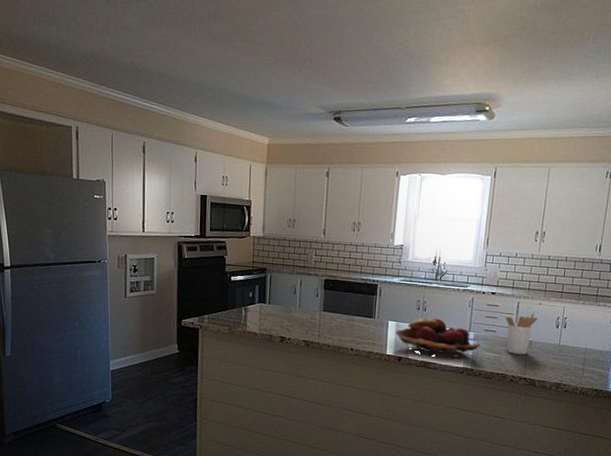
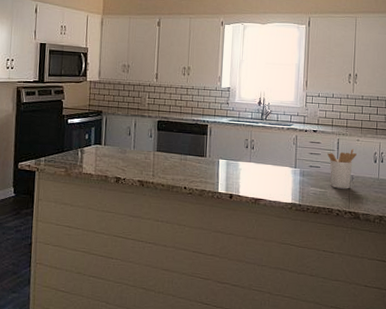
fruit basket: present [395,317,481,359] -> none [226,155,307,195]

